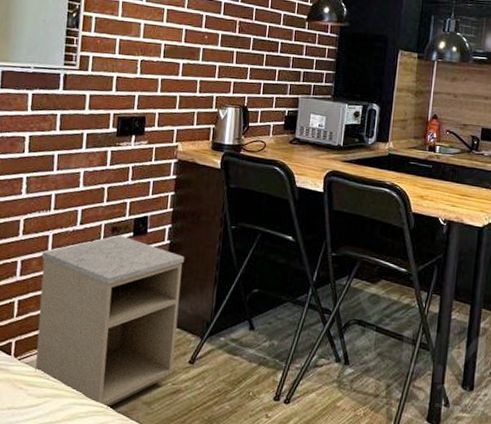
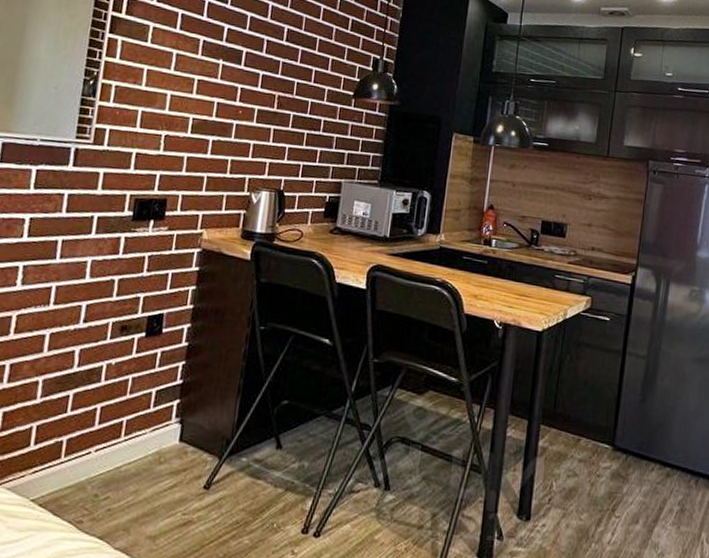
nightstand: present [35,235,185,409] -> none [18,335,205,545]

